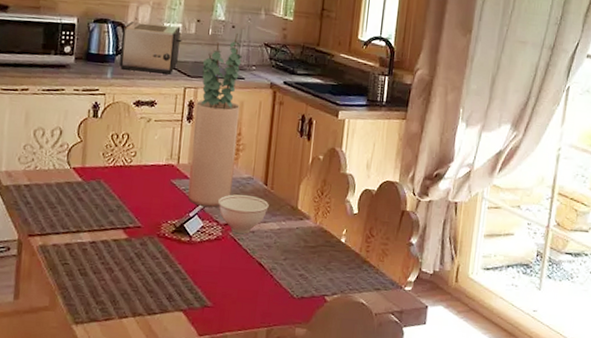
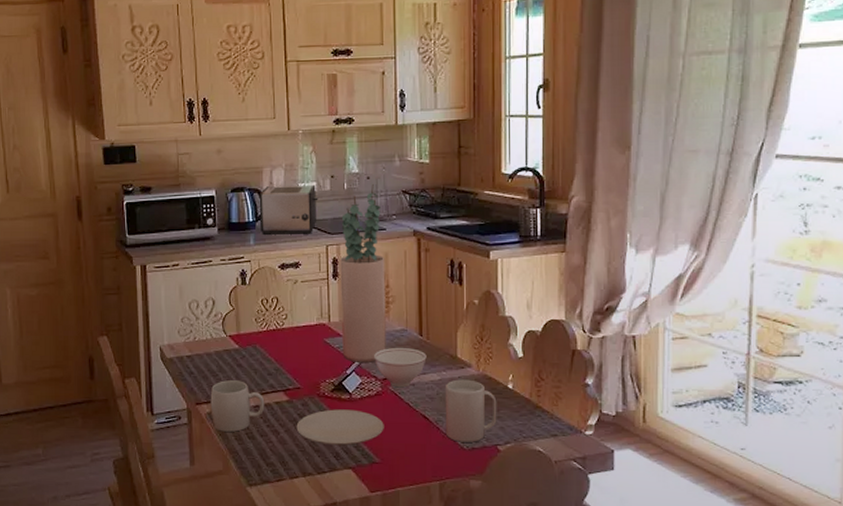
mug: none [43,213,103,267] -> present [210,380,265,432]
plate: none [131,250,220,288] -> present [296,409,384,446]
mug: none [278,230,330,292] -> present [445,379,497,442]

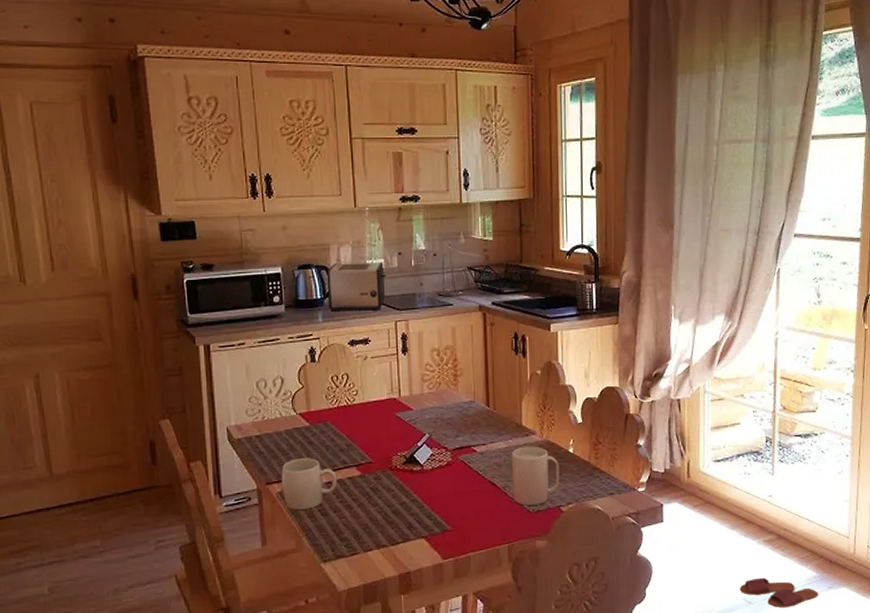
plate: present [296,409,384,446] -> none [369,480,455,517]
vase: present [339,184,386,362] -> none [408,261,455,435]
bowl: present [373,347,427,388] -> none [443,418,494,457]

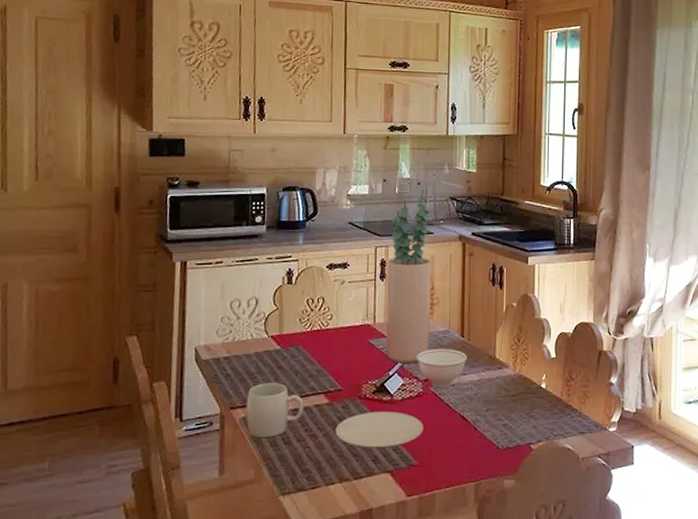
toaster: present [326,262,387,312] -> none [310,187,370,235]
plate: none [369,480,455,517] -> present [335,411,424,449]
vase: none [408,261,455,435] -> present [386,190,432,363]
bowl: none [443,418,494,457] -> present [416,348,467,389]
mug: present [511,446,560,506] -> none [482,380,531,442]

